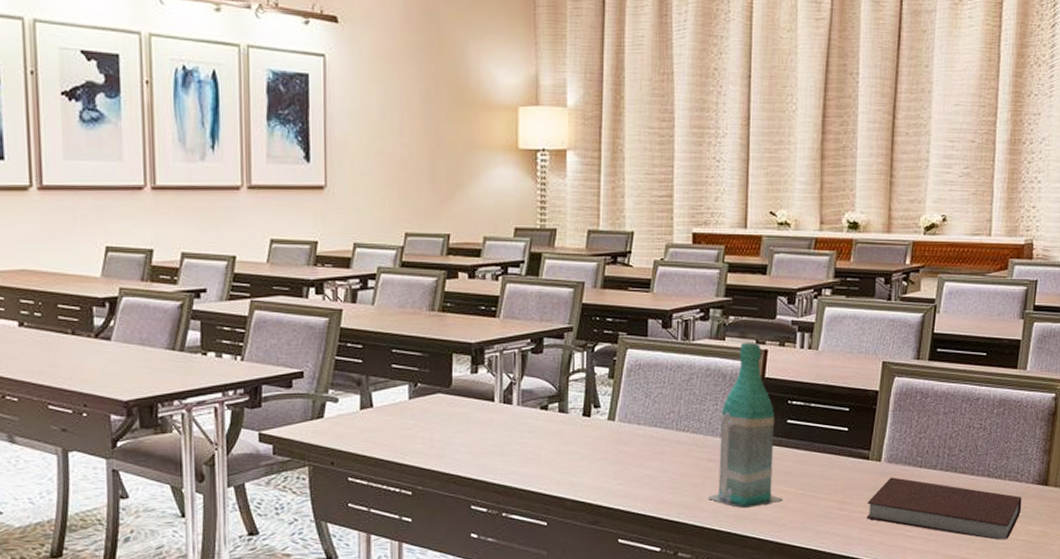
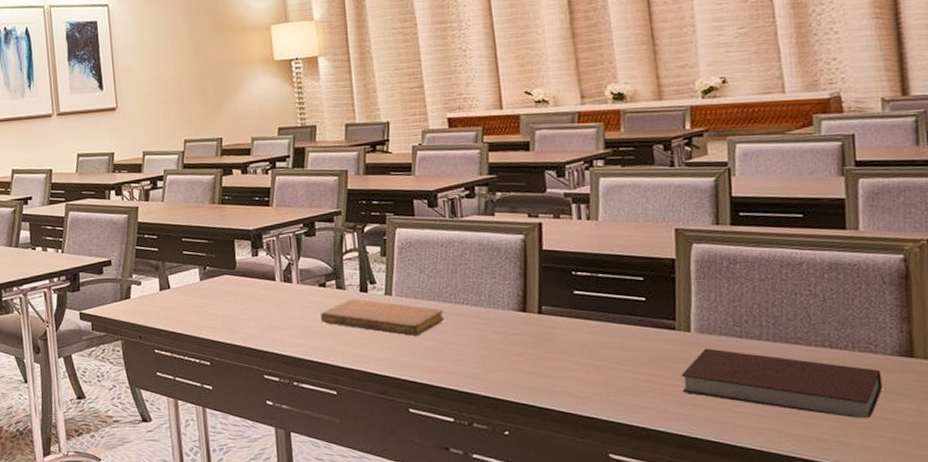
notebook: none [539,423,664,464] -> present [321,299,445,336]
bottle: present [709,342,782,509] -> none [498,216,580,381]

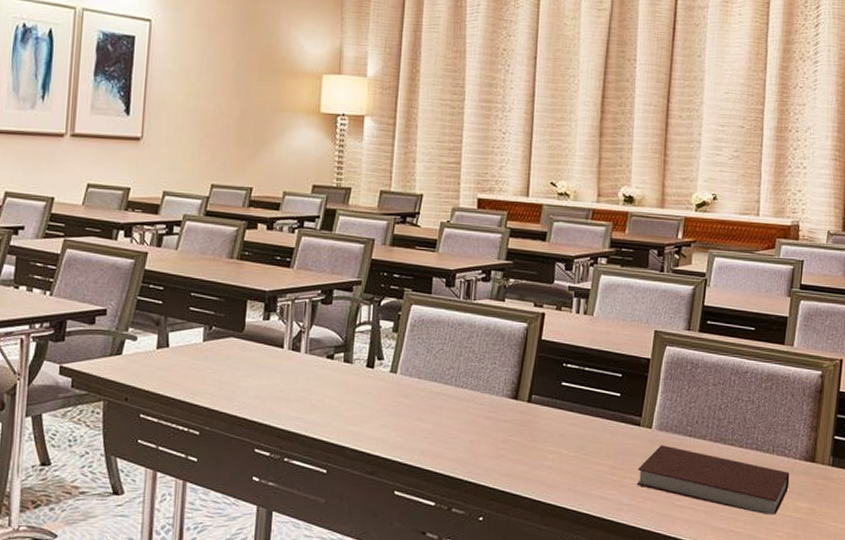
notebook: present [321,299,445,336] -> none [323,374,443,416]

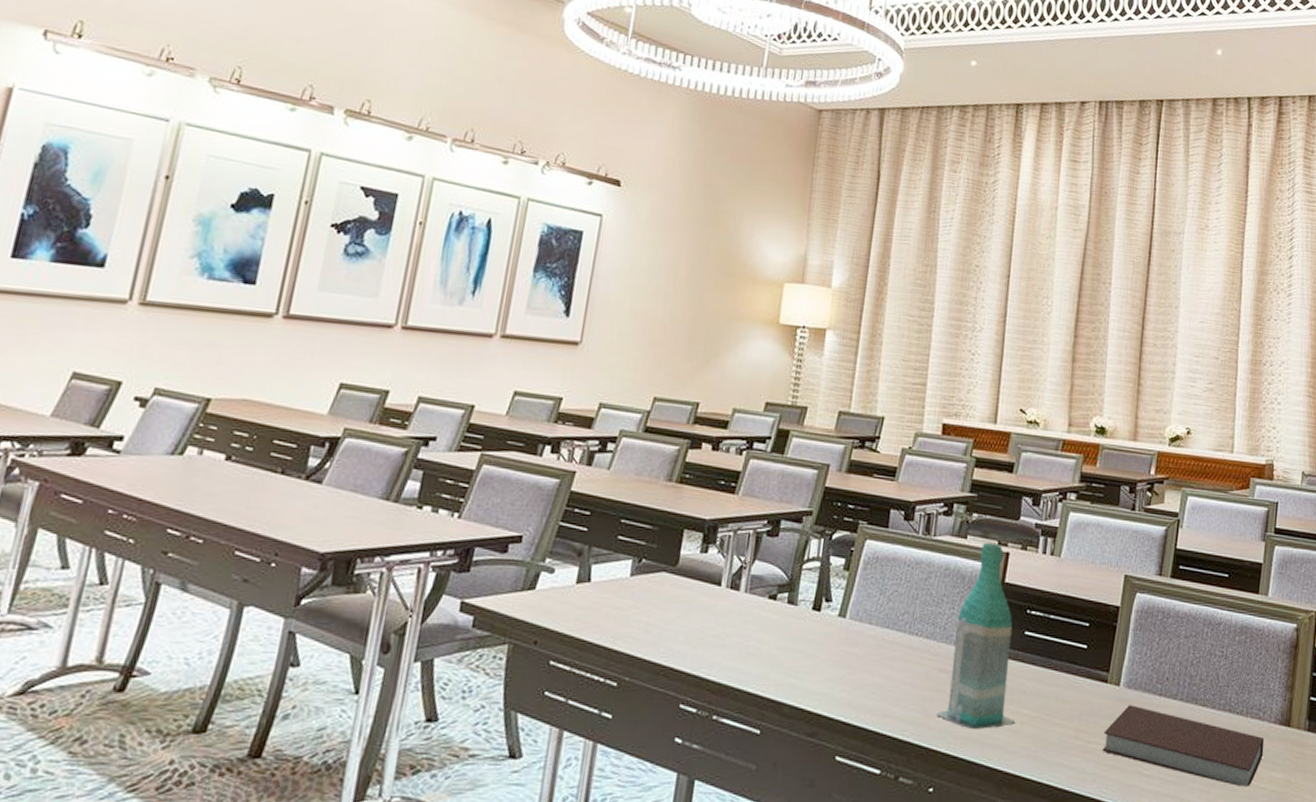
bottle: none [484,304,555,468] -> present [937,542,1015,730]

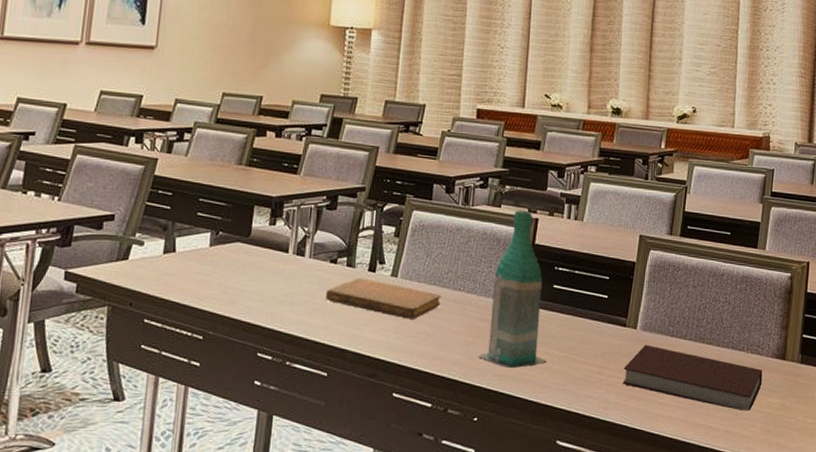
notebook: none [762,617,896,668] -> present [326,278,441,319]

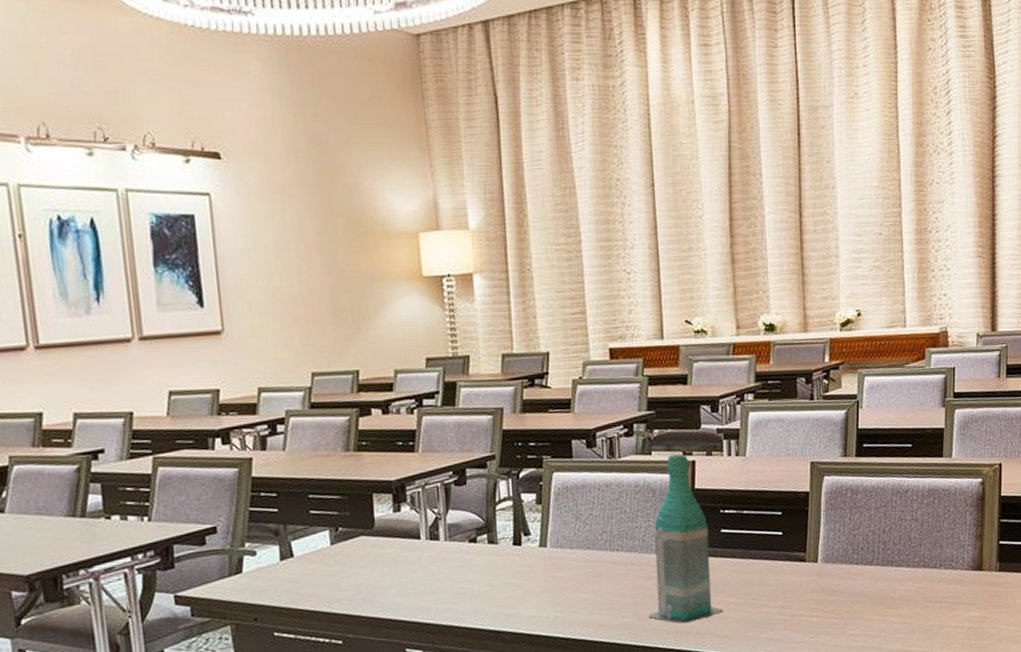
notebook: present [326,278,441,319] -> none [470,553,599,589]
notebook: present [622,345,763,412] -> none [807,576,959,629]

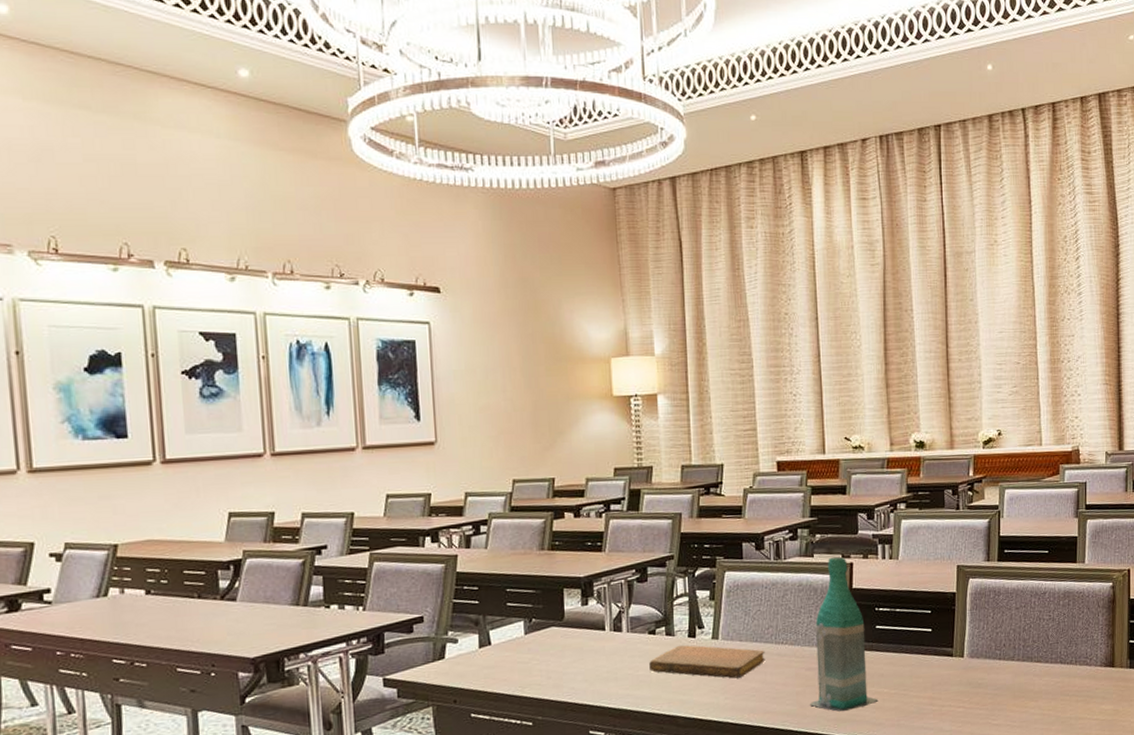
notebook: none [470,553,599,589] -> present [649,645,765,678]

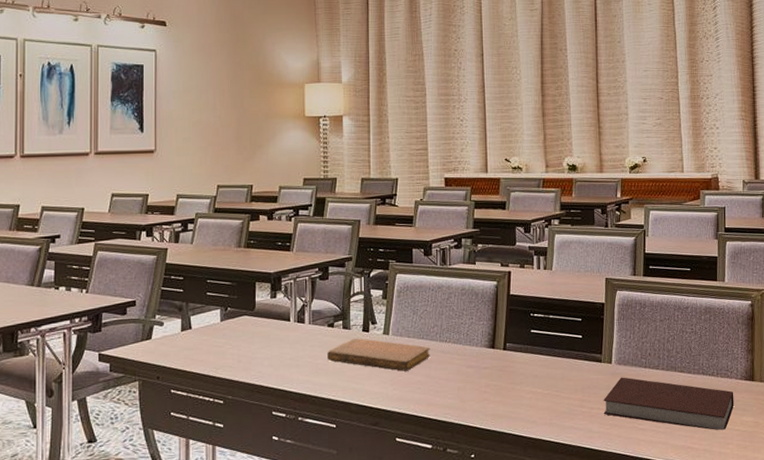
bottle: present [810,556,877,712] -> none [470,265,532,408]
notebook: none [954,670,1093,721] -> present [603,377,734,431]

